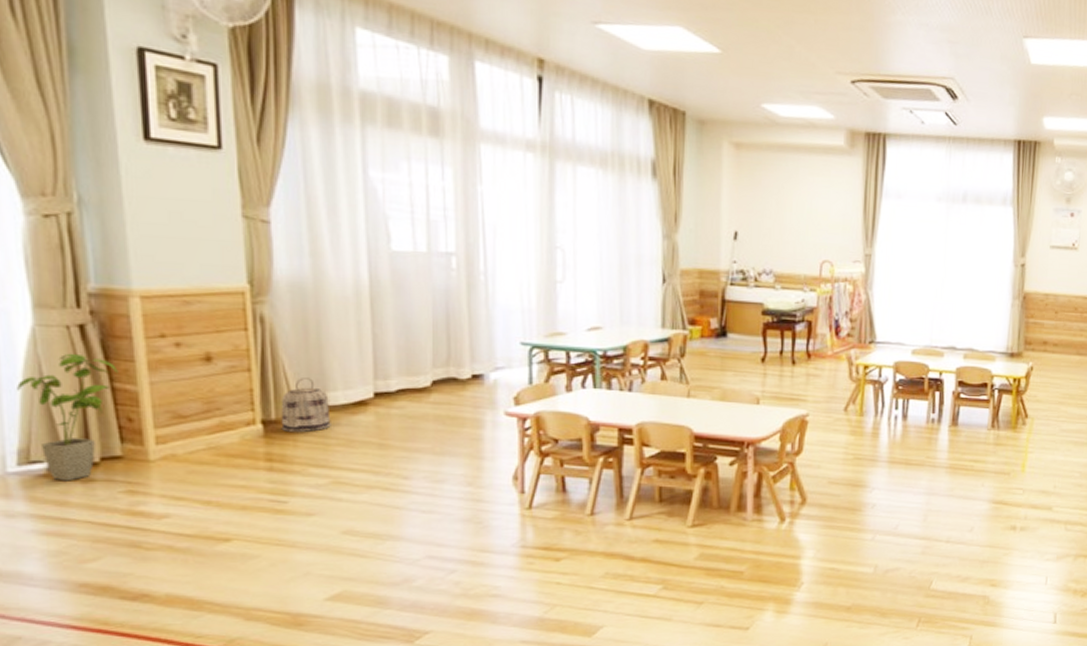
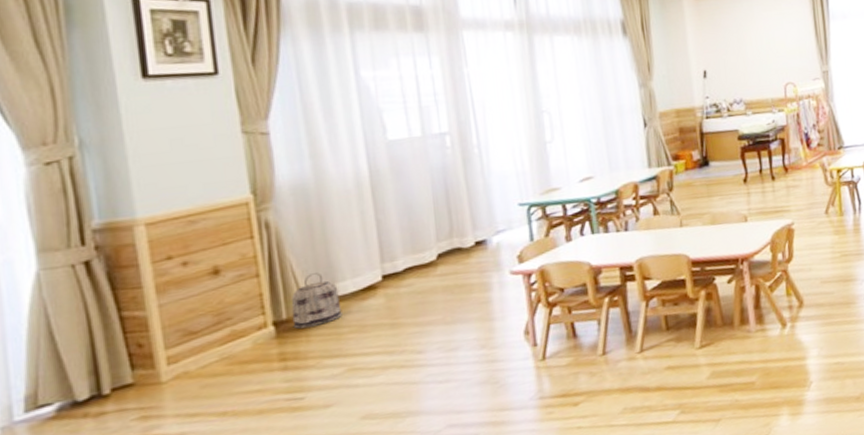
house plant: present [17,353,118,481] -> none [22,290,126,420]

